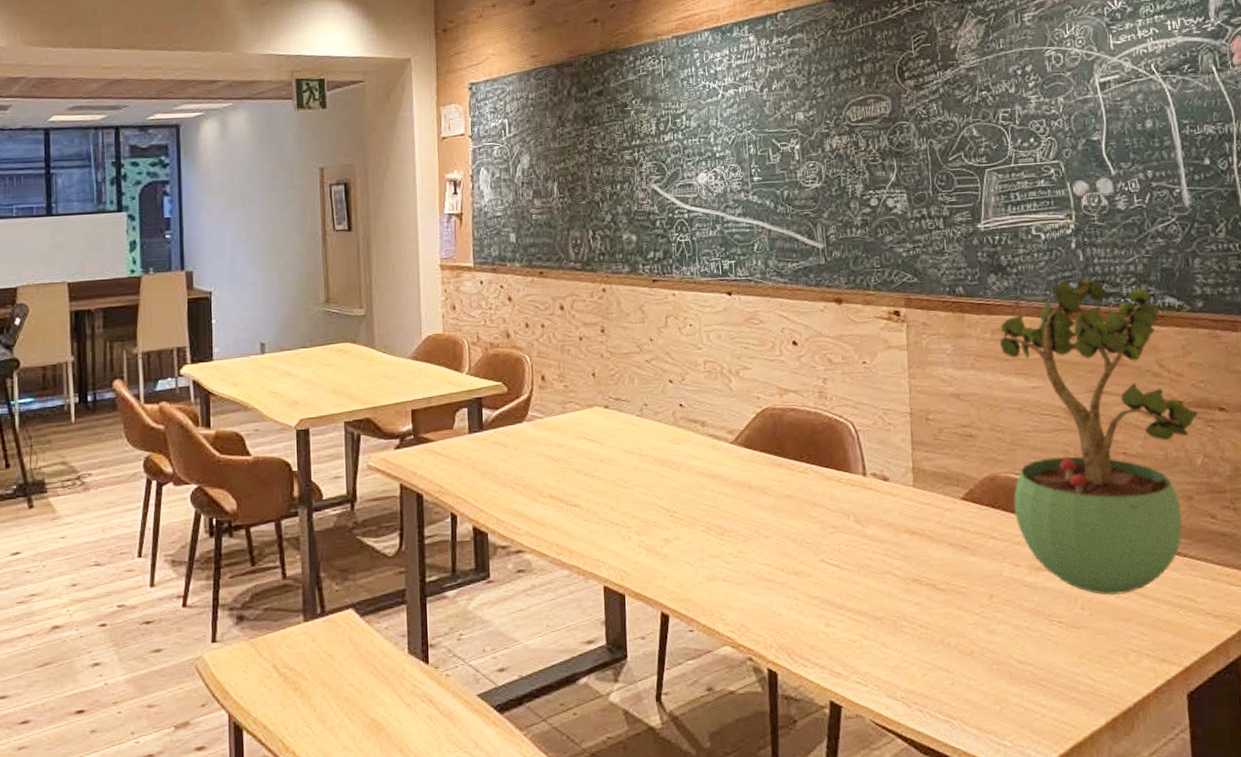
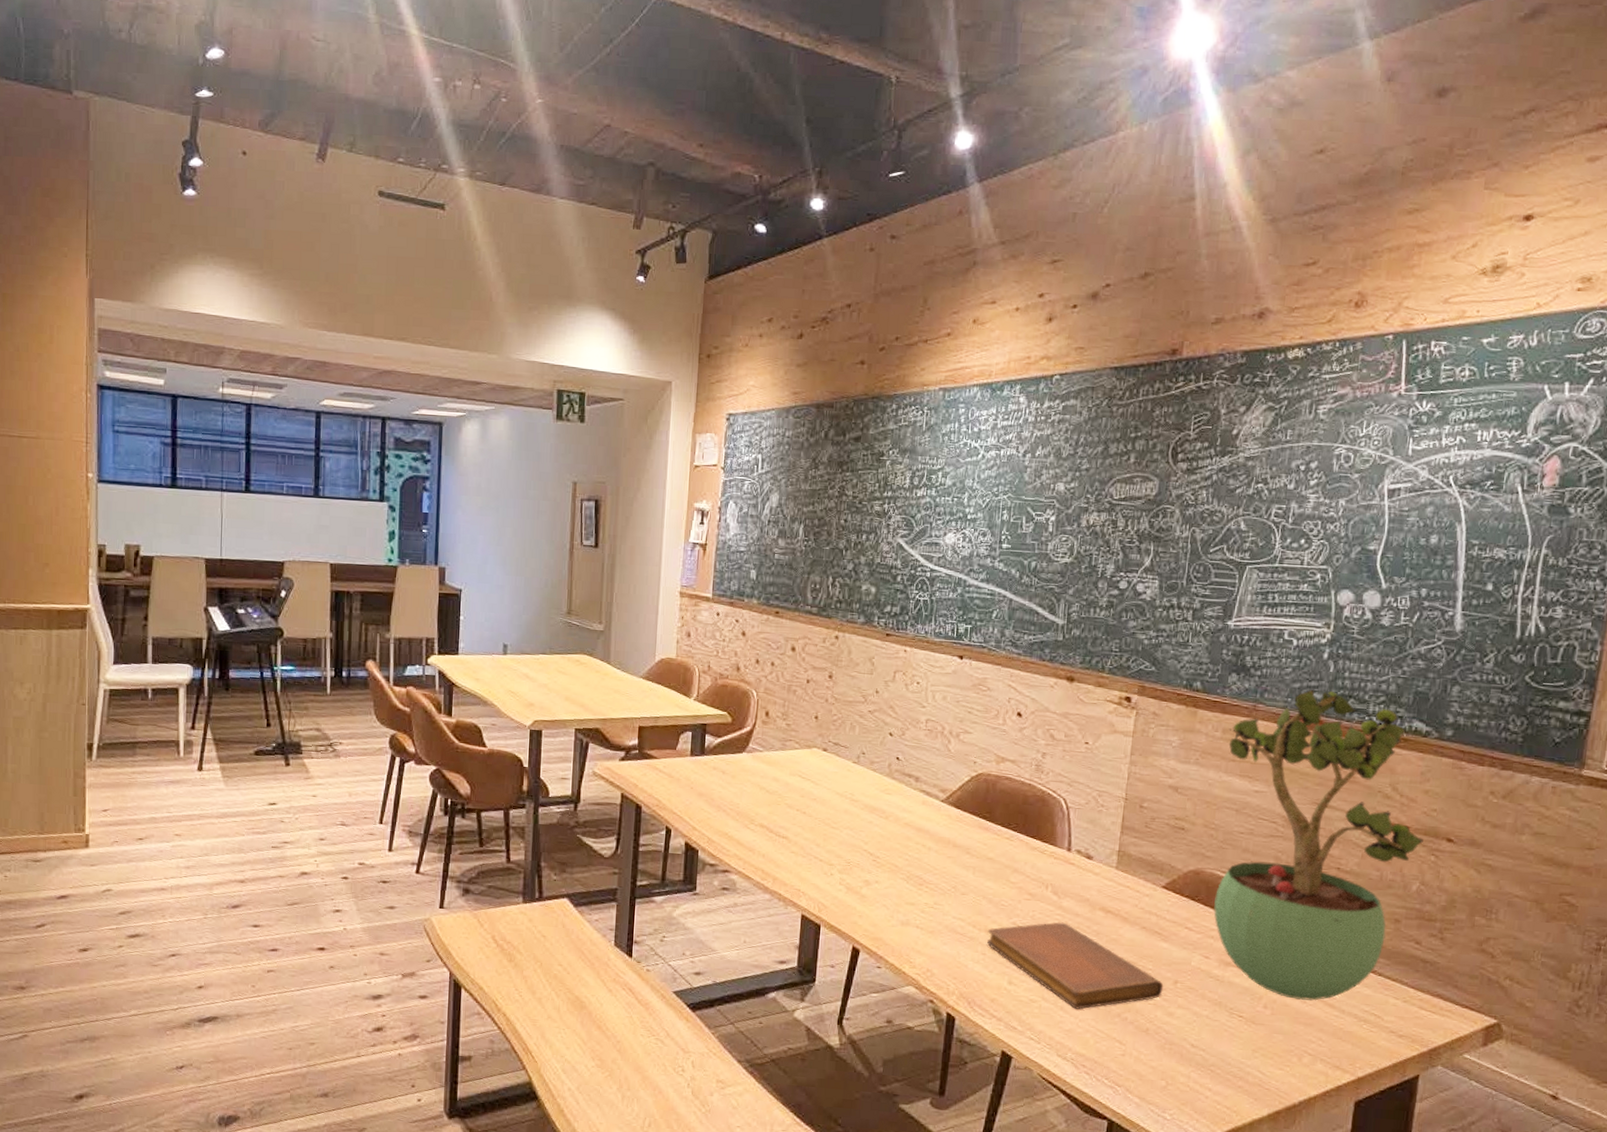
notebook: none [797,551,981,643] -> present [987,921,1164,1010]

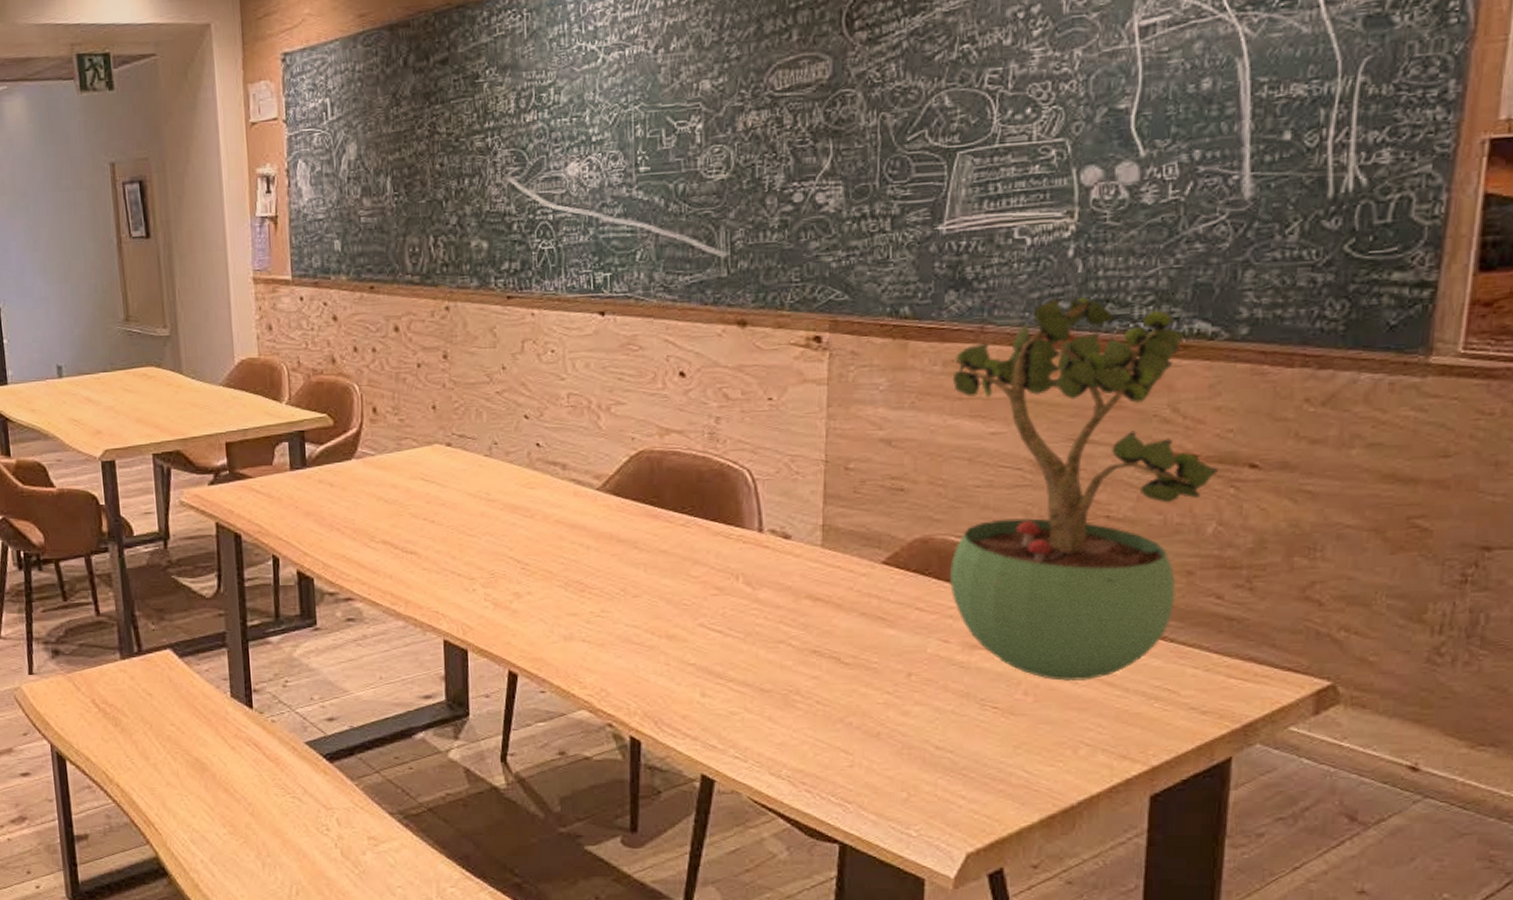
notebook: present [987,921,1164,1010] -> none [670,617,894,718]

